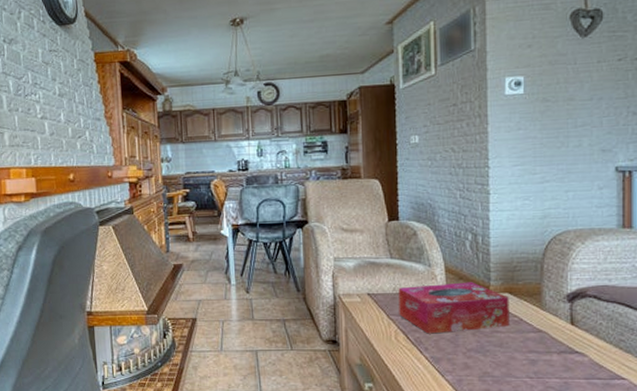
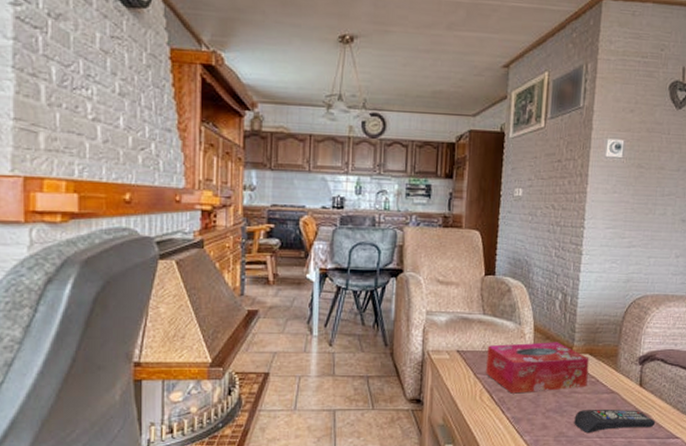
remote control: none [499,349,595,374] -> present [574,410,656,434]

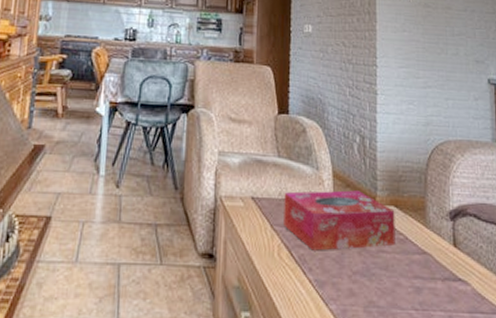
remote control: present [574,410,656,434] -> none [385,274,477,304]

